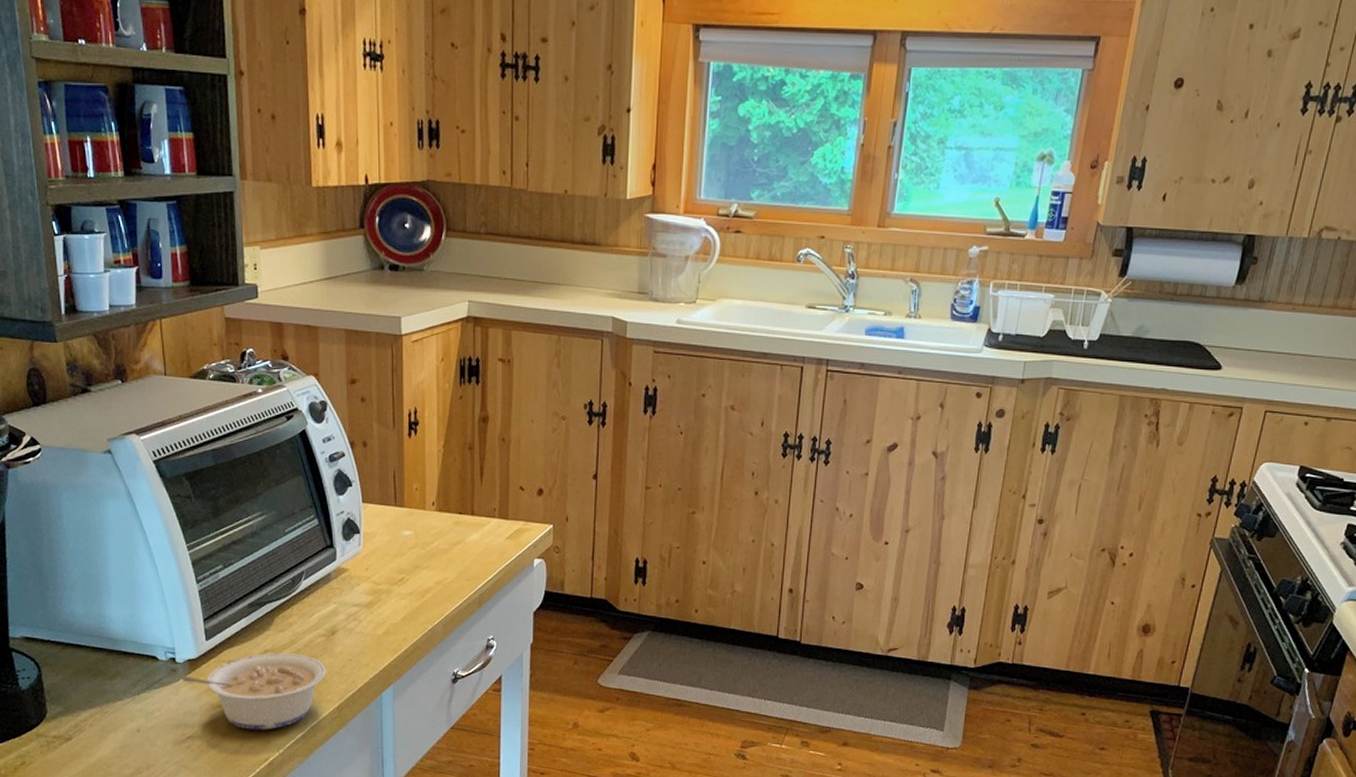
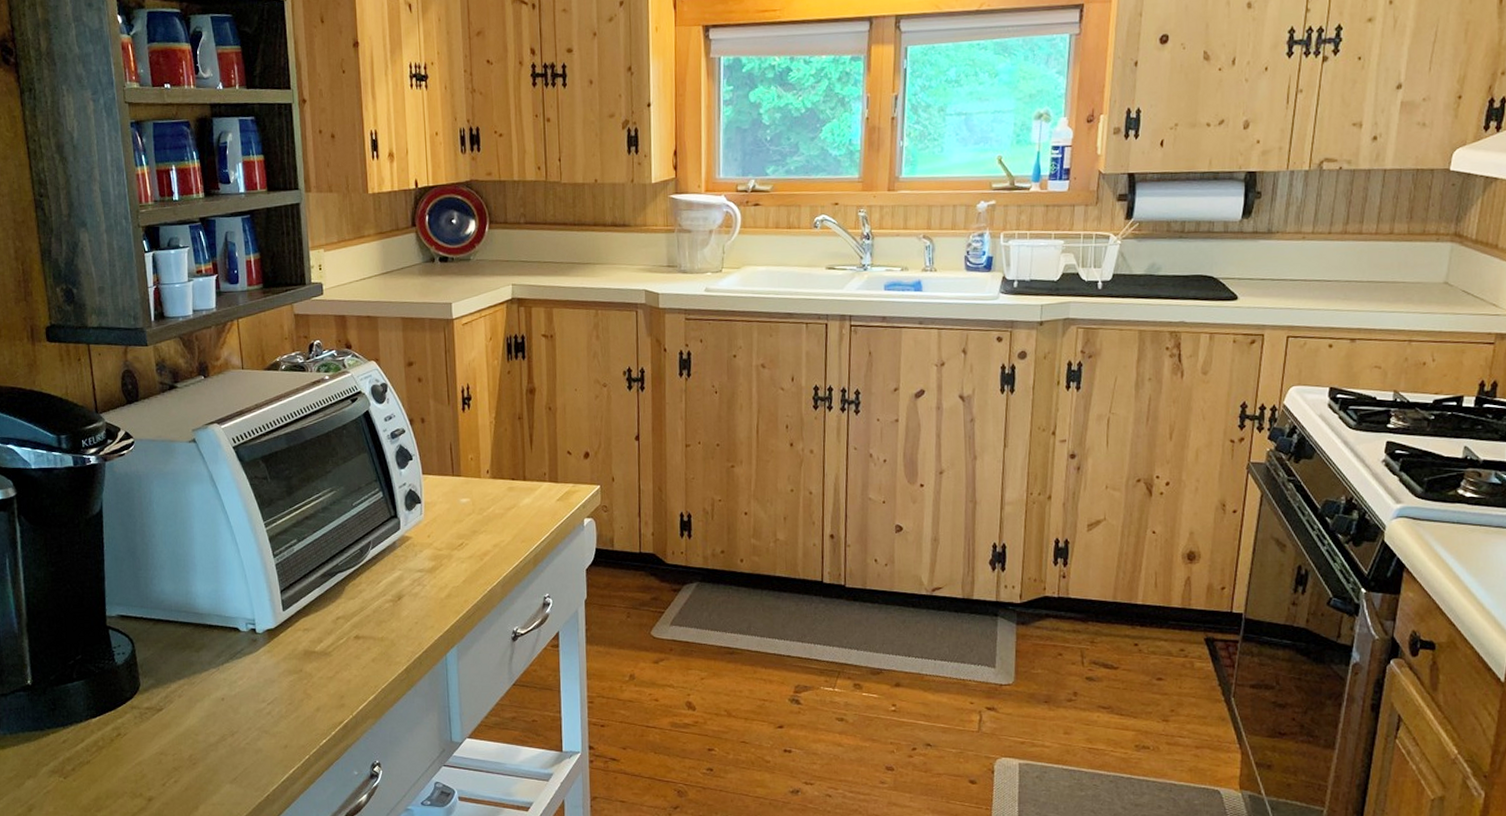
legume: present [179,653,327,730] -> none [259,619,395,694]

